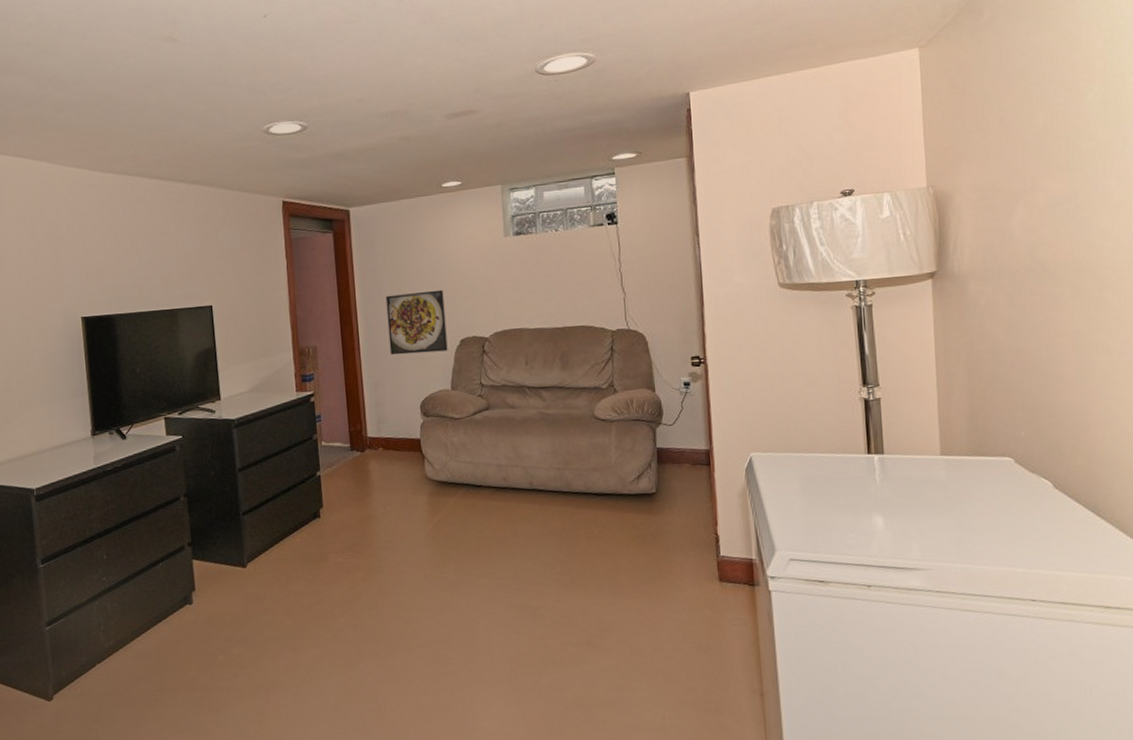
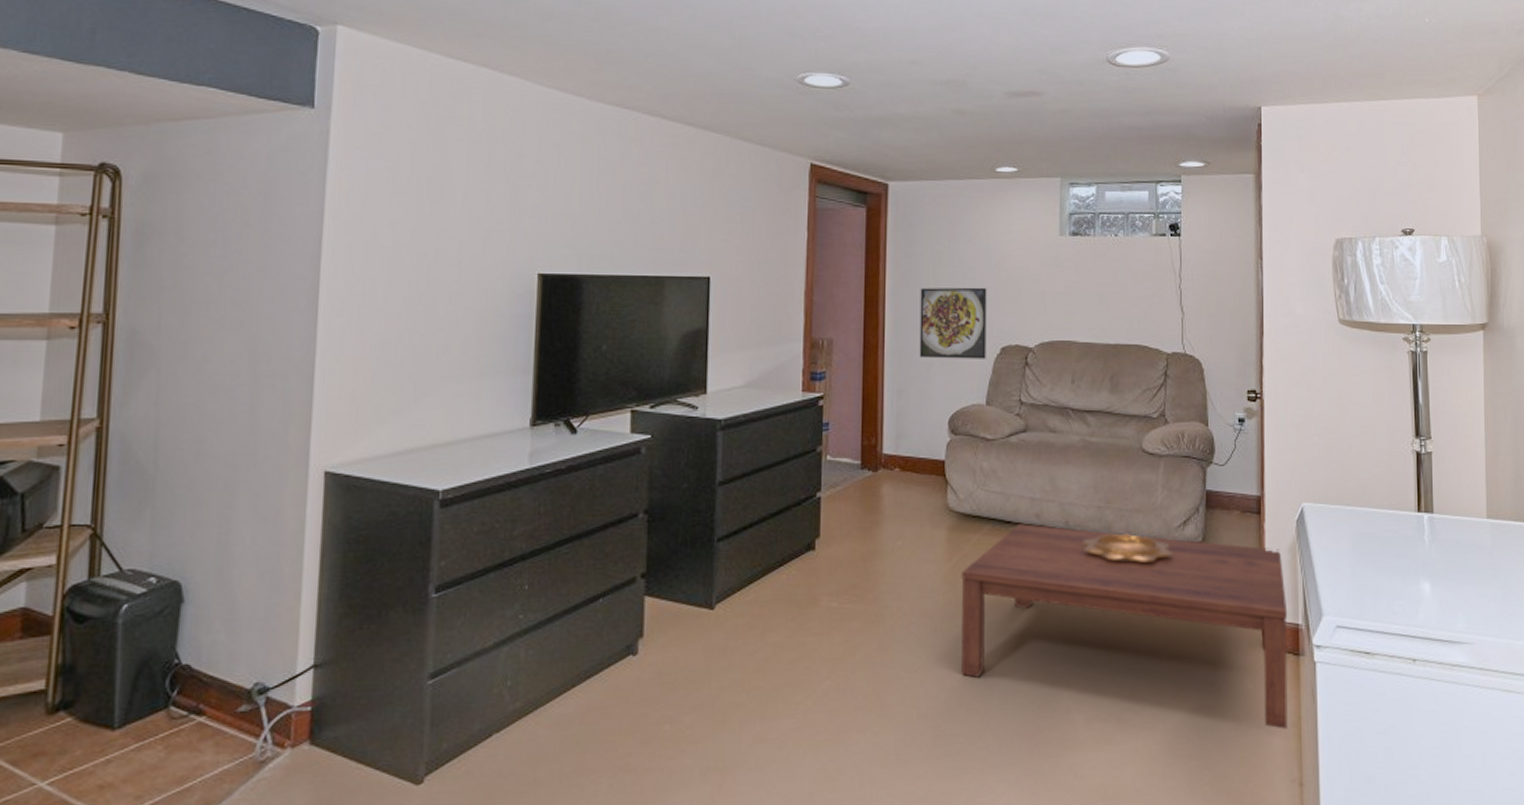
coffee table: none [443,487,747,649] -> present [961,524,1288,729]
decorative bowl: none [546,489,629,514] -> present [1083,533,1173,563]

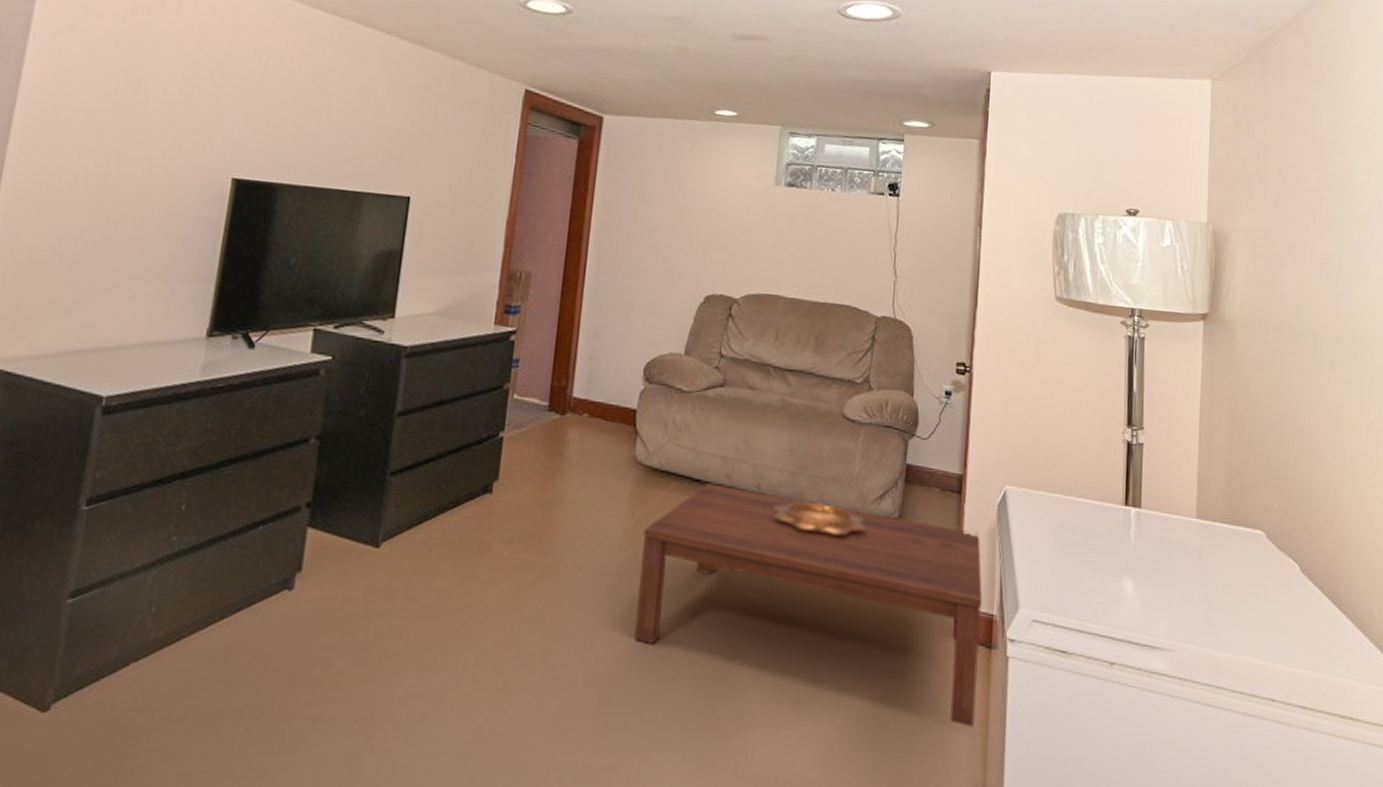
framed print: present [919,287,987,359] -> none [619,227,696,307]

